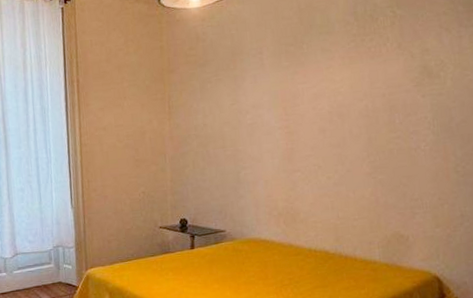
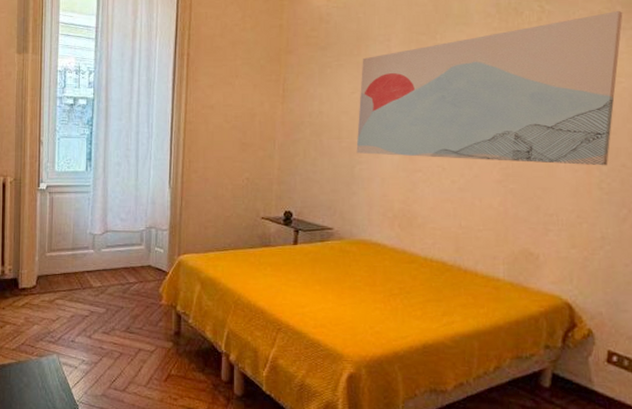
wall art: none [238,11,465,160] -> present [356,11,623,166]

